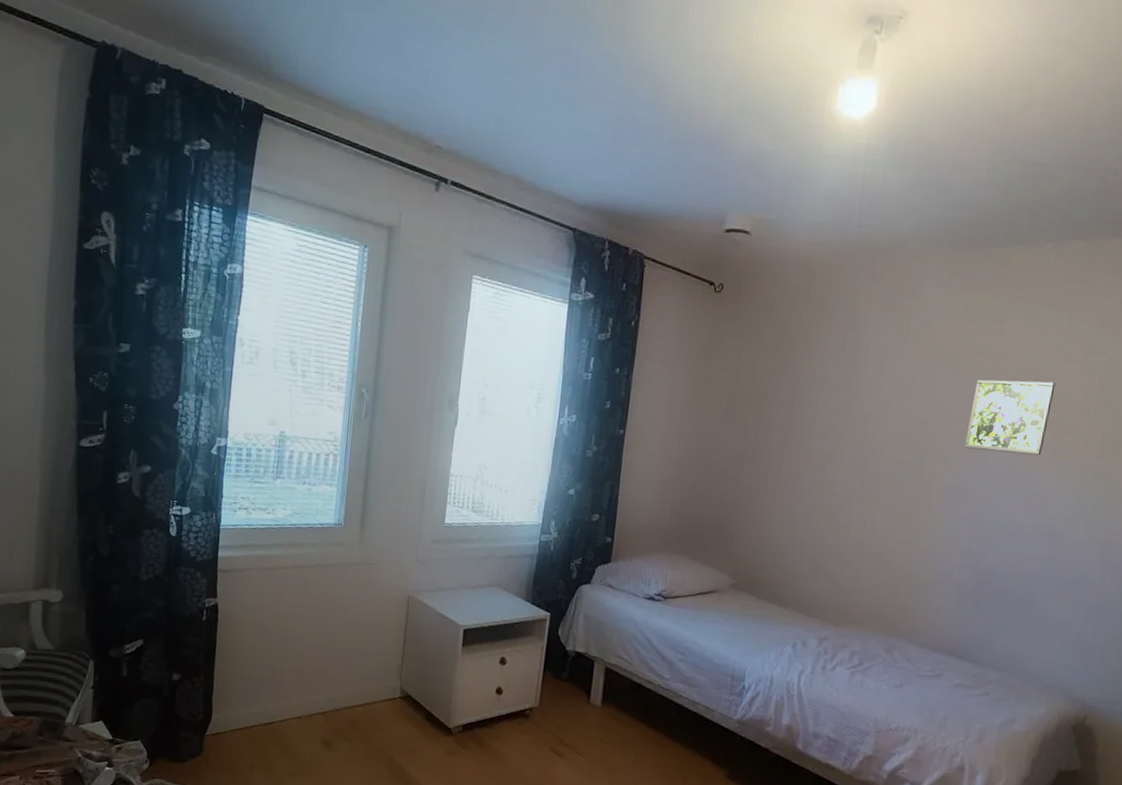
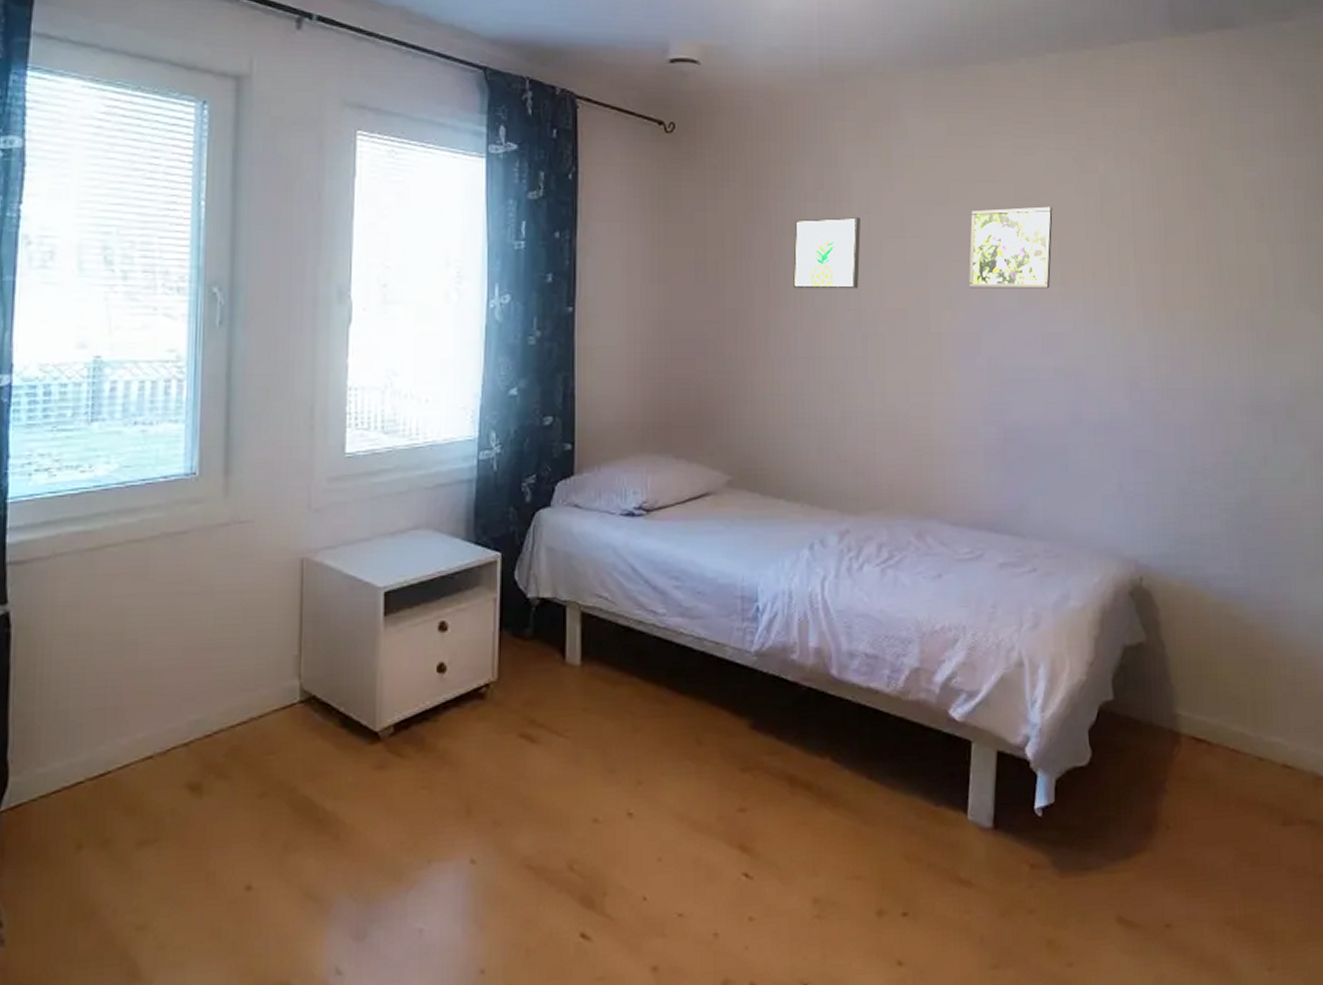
wall art: none [807,374,874,439] -> present [793,217,861,289]

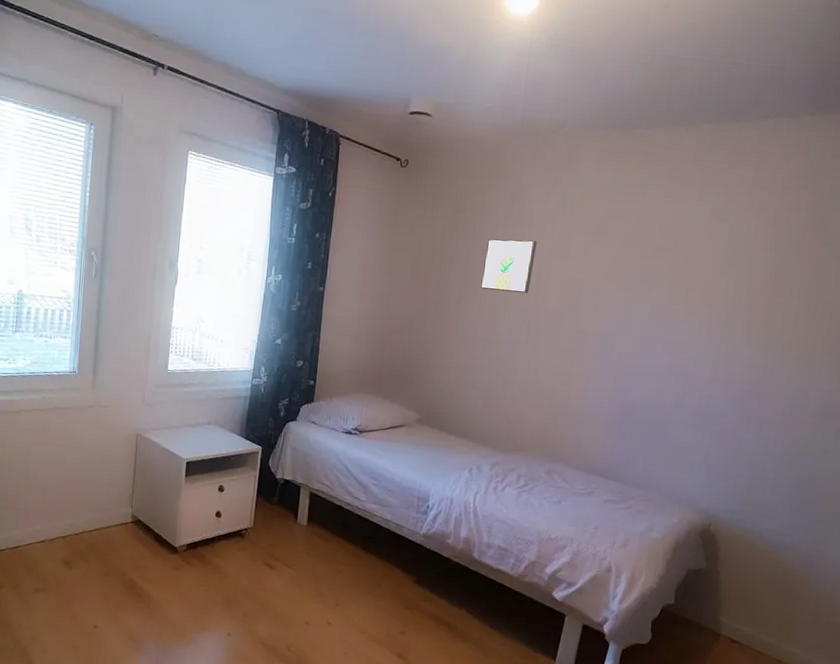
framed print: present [968,206,1053,289] -> none [612,242,688,307]

